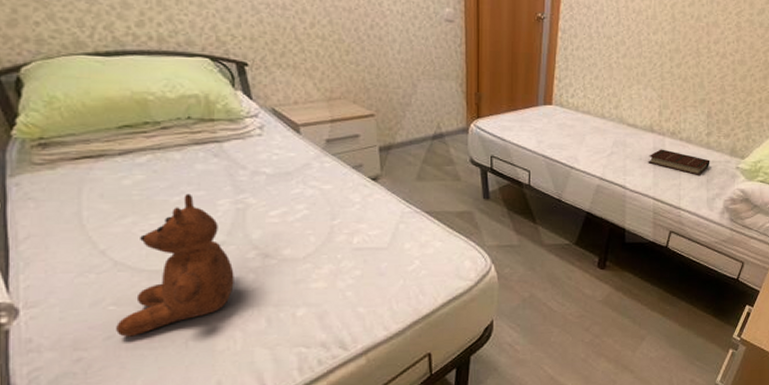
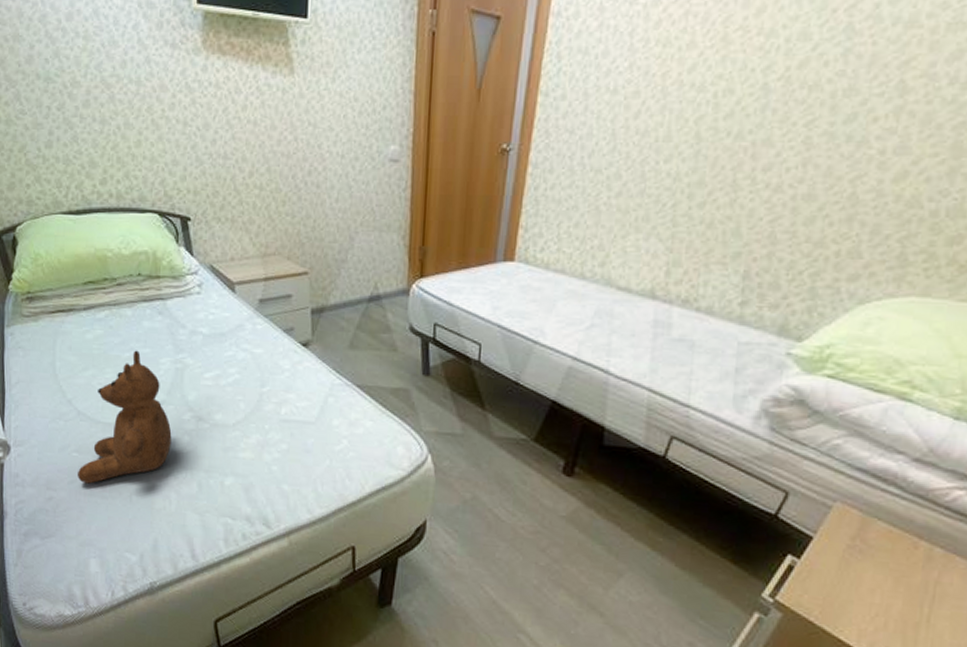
book: present [648,149,710,175] -> none [644,322,743,362]

